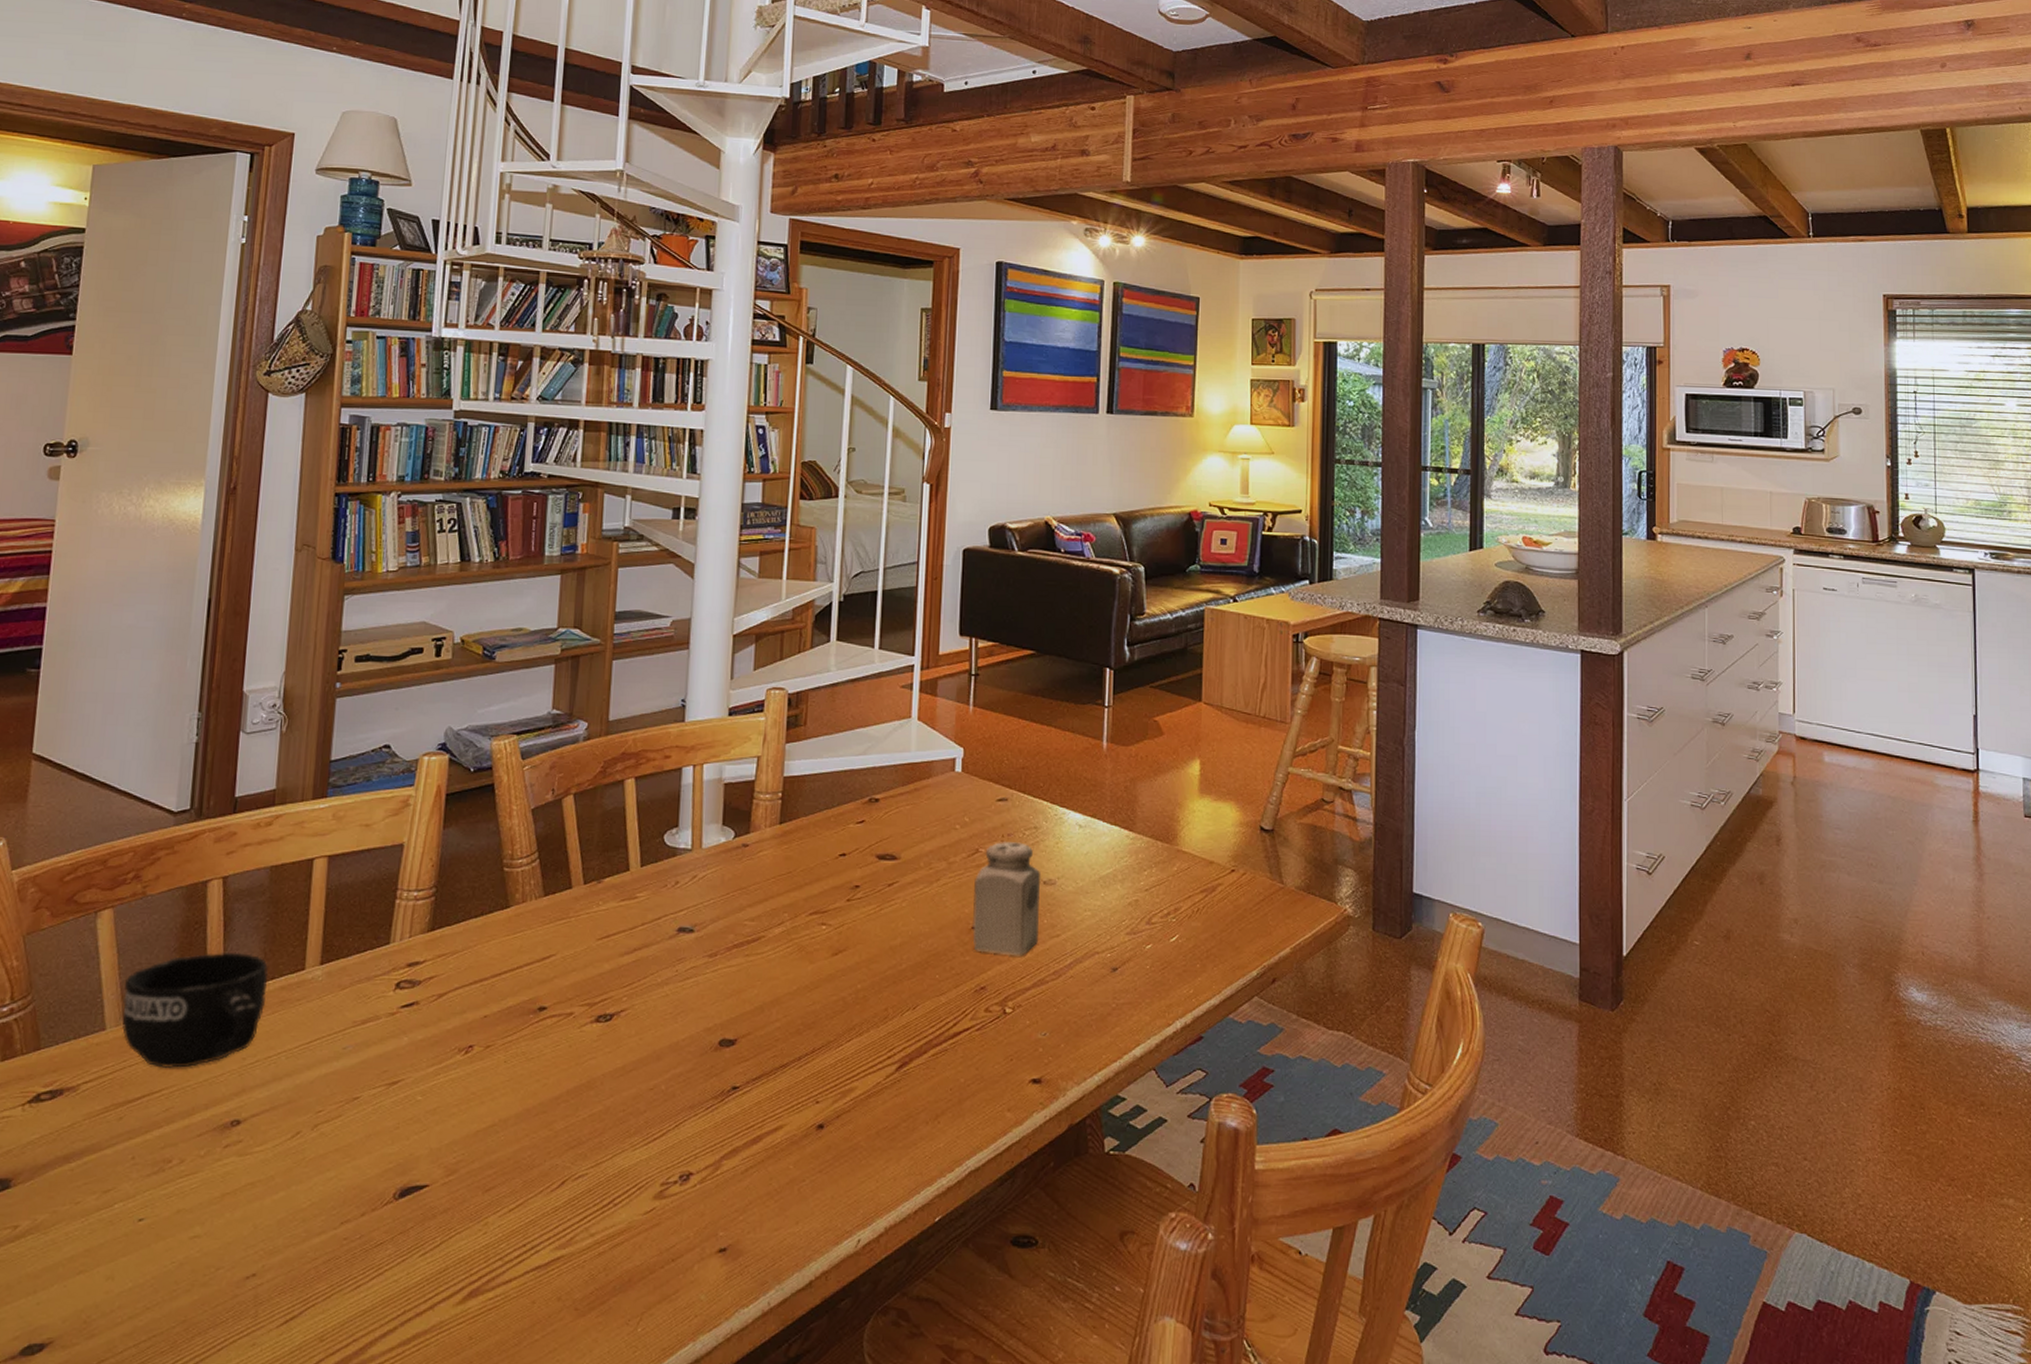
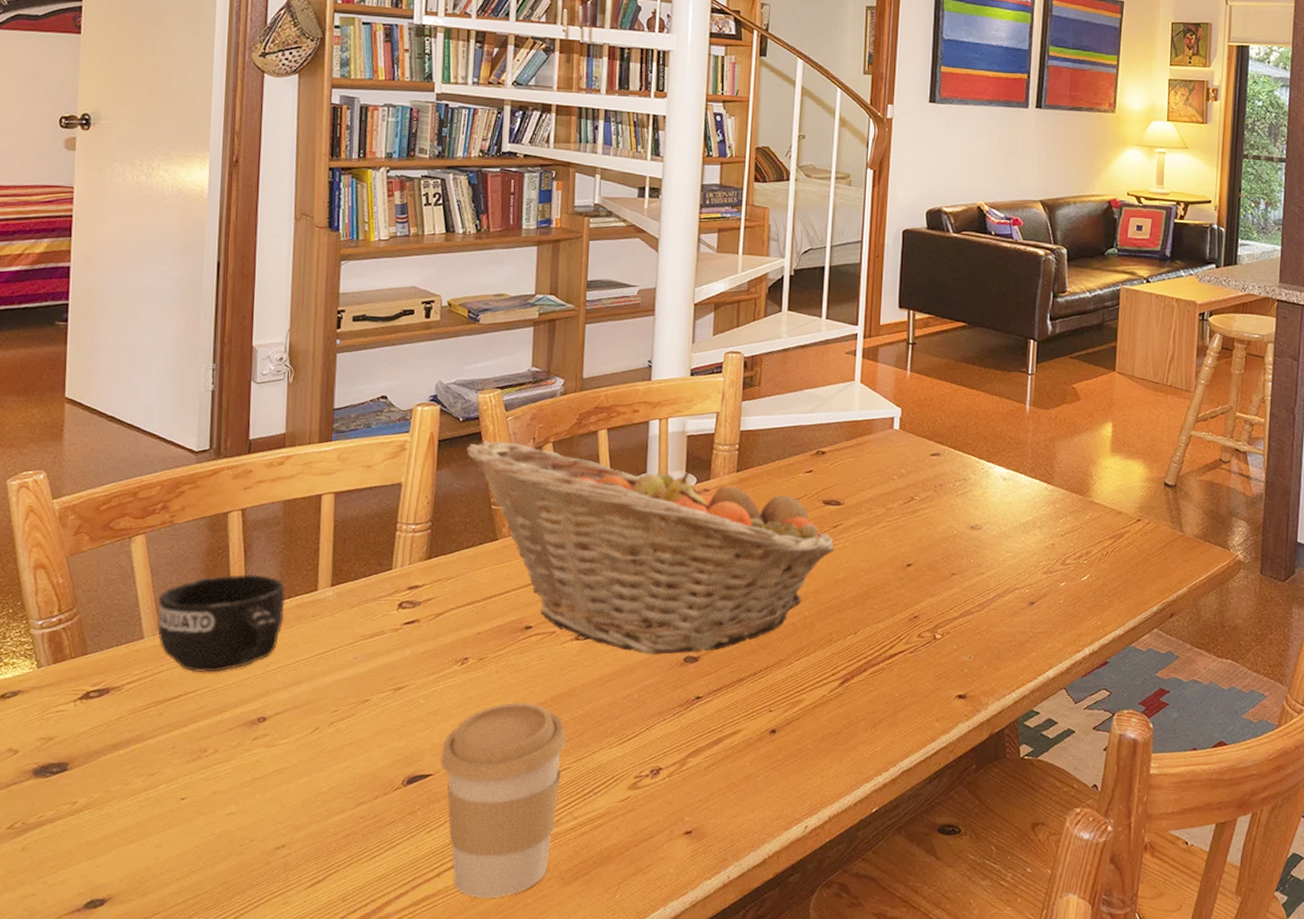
coffee cup: none [438,1098,584,1335] -> present [440,702,567,898]
fruit basket: none [478,794,890,1039] -> present [467,441,835,655]
salt shaker: present [973,842,1041,957] -> none [907,491,969,591]

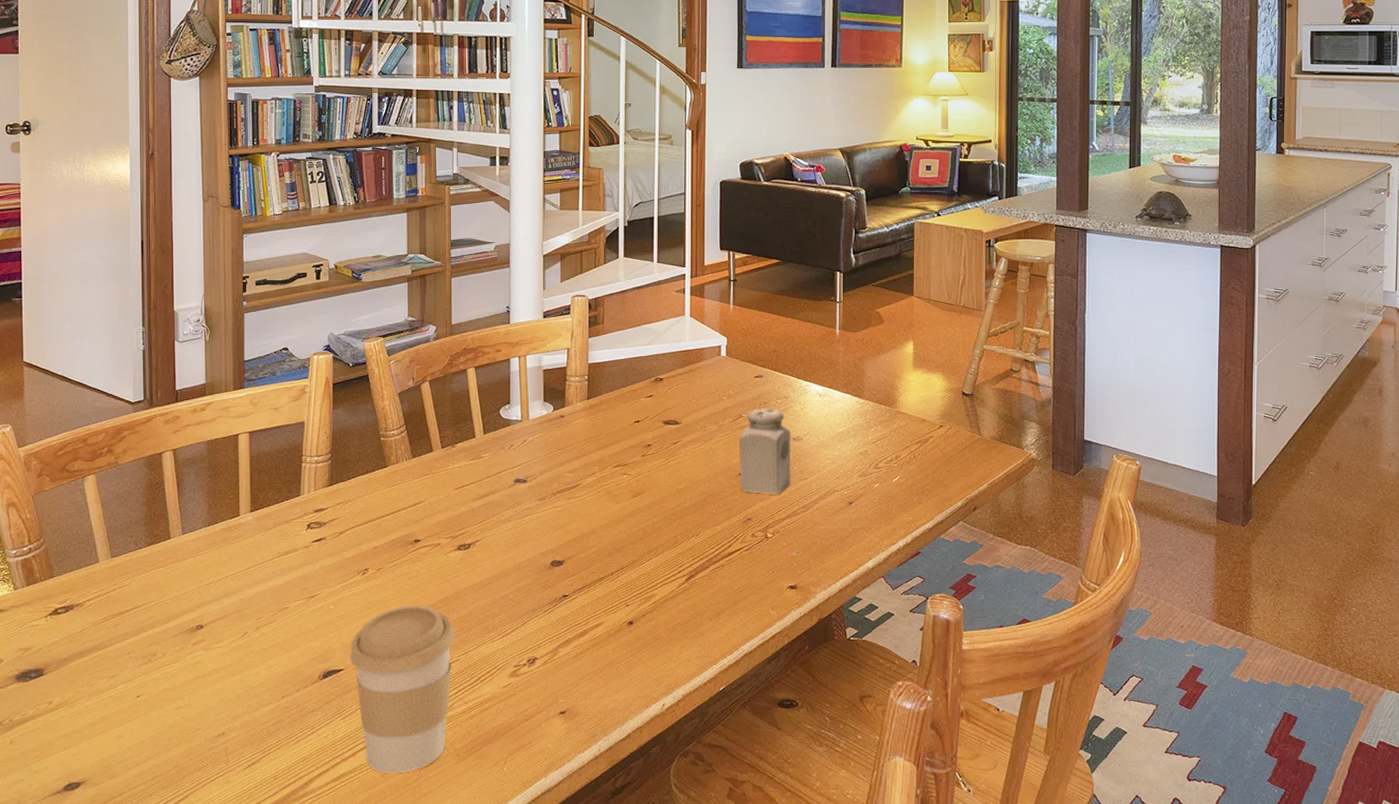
mug: present [158,574,286,672] -> none [110,504,213,589]
fruit basket: present [467,441,835,655] -> none [357,382,675,561]
salt shaker: none [907,491,969,591] -> present [740,409,791,495]

